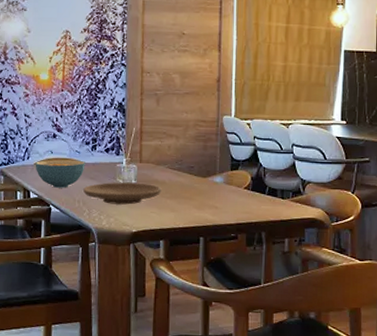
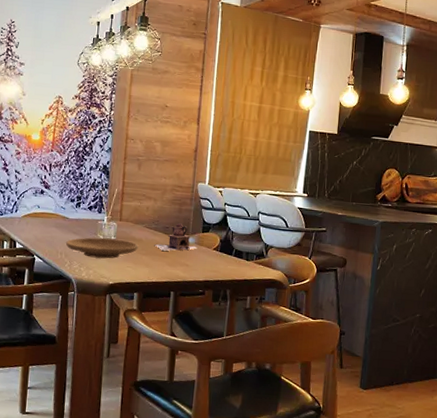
cereal bowl: present [35,159,85,188] -> none [22,214,70,241]
teapot: none [178,161,226,194] -> present [154,222,197,252]

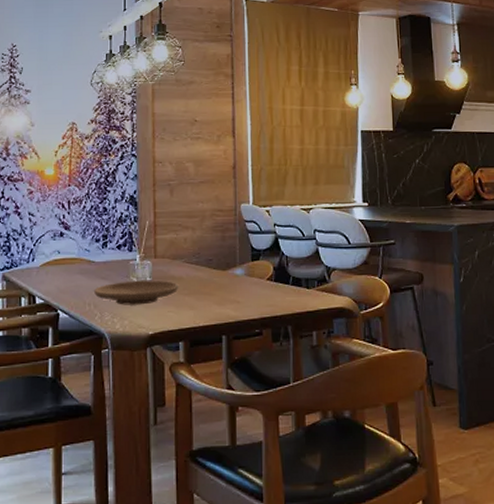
teapot: present [154,222,197,252] -> none [197,252,247,289]

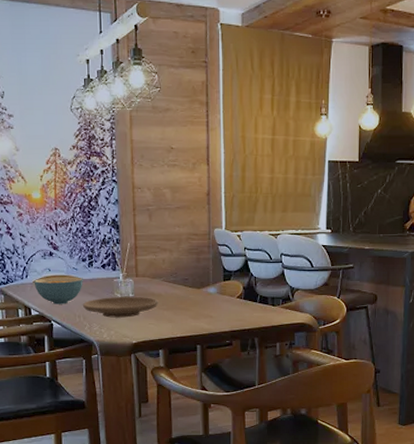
cereal bowl: none [41,259,96,291] -> present [34,277,83,304]

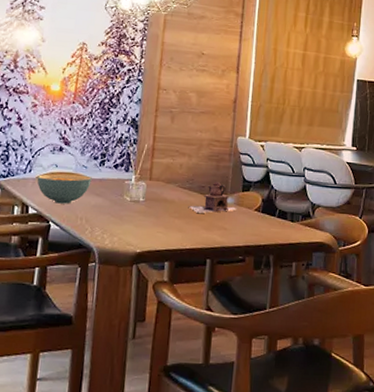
plate: present [83,296,159,318] -> none [87,200,171,224]
teapot: none [174,273,219,305] -> present [188,181,236,214]

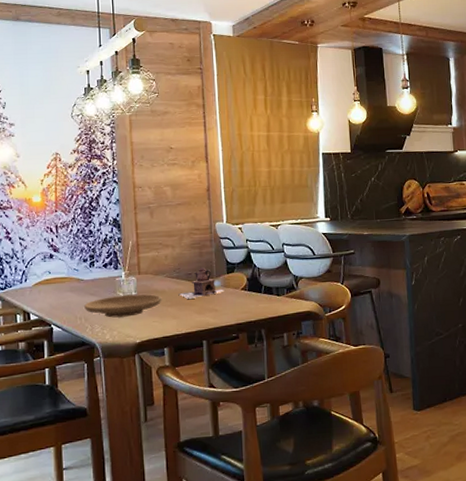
cereal bowl: present [37,174,92,204] -> none [33,278,85,307]
plate: none [87,200,171,224] -> present [84,294,162,318]

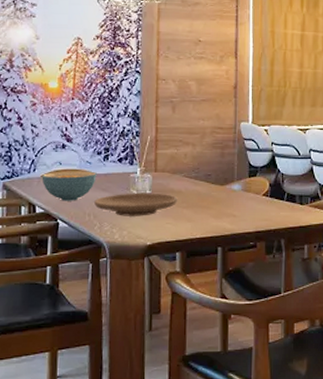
cereal bowl: none [33,278,85,307] -> present [41,171,97,201]
teapot: present [178,267,224,300] -> none [195,168,244,203]

